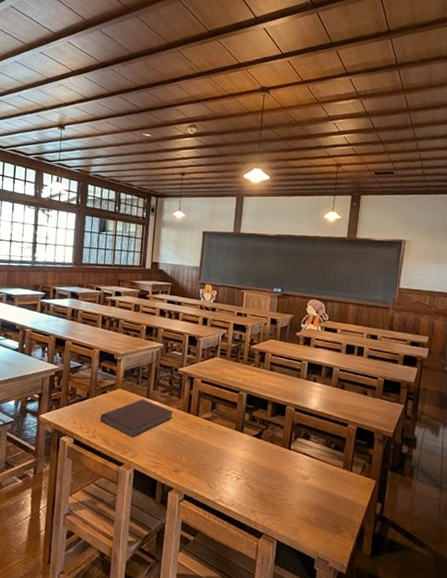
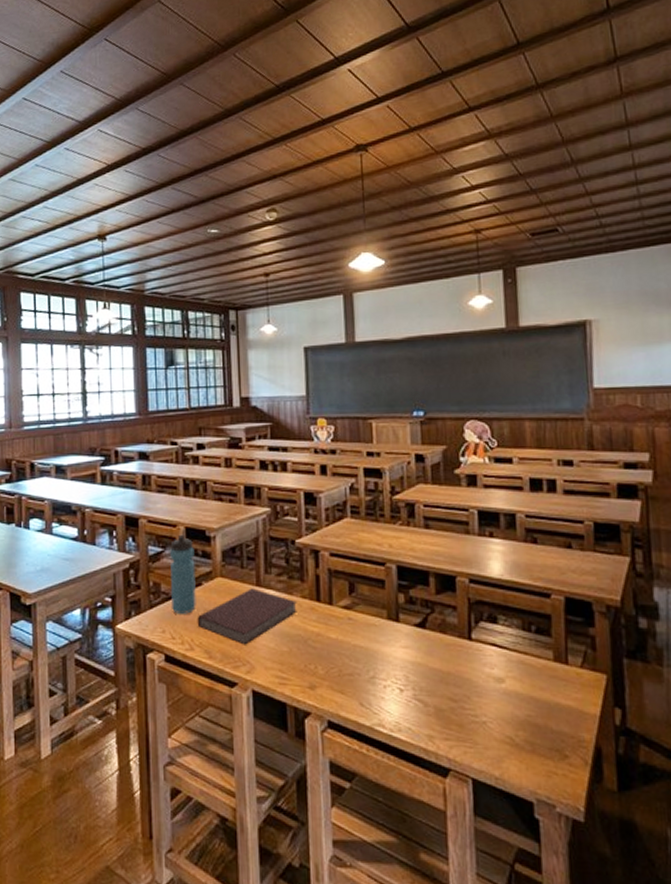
water bottle: none [83,355,104,412] -> present [170,534,196,614]

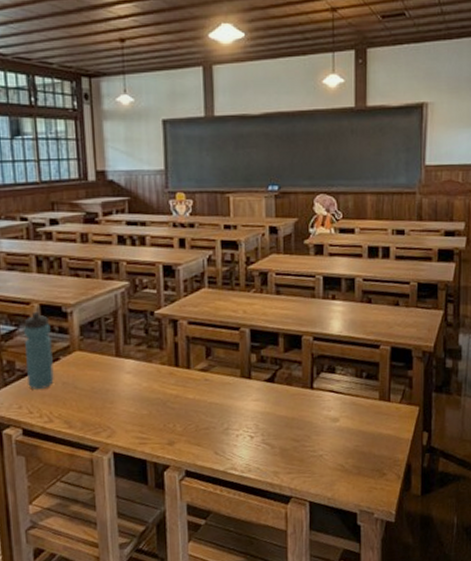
notebook: present [197,588,297,645] -> none [55,359,157,413]

